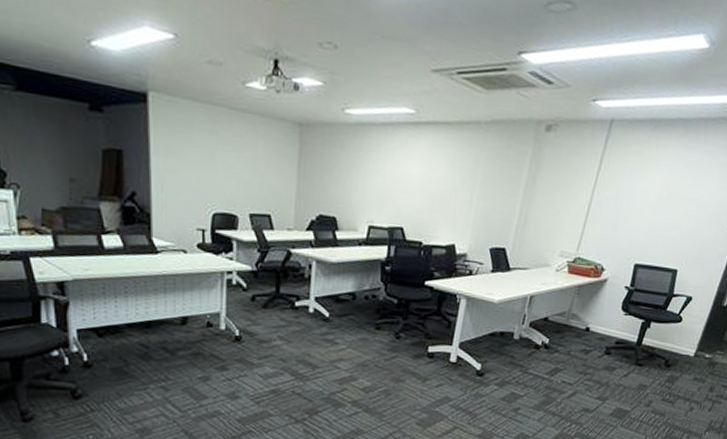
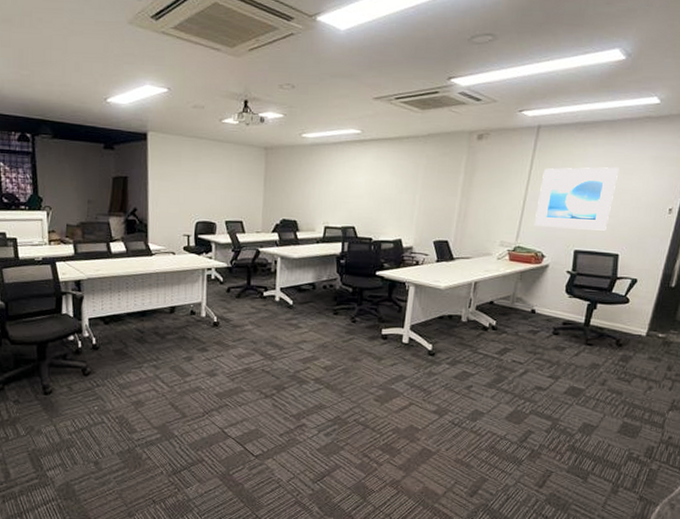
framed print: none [596,170,689,244] -> present [534,167,620,231]

